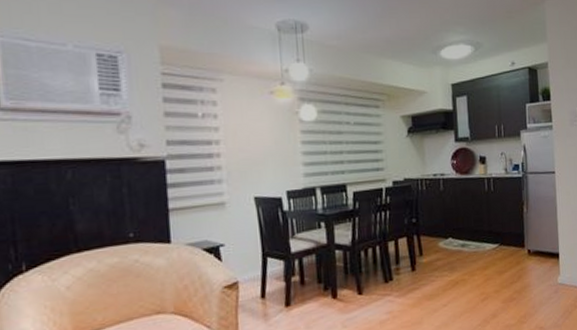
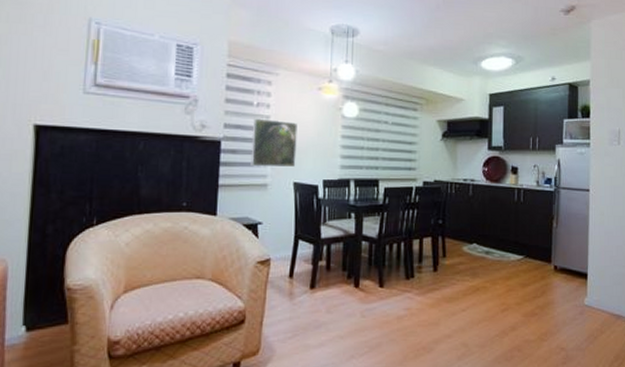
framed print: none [200,130,255,185] -> present [250,118,298,168]

